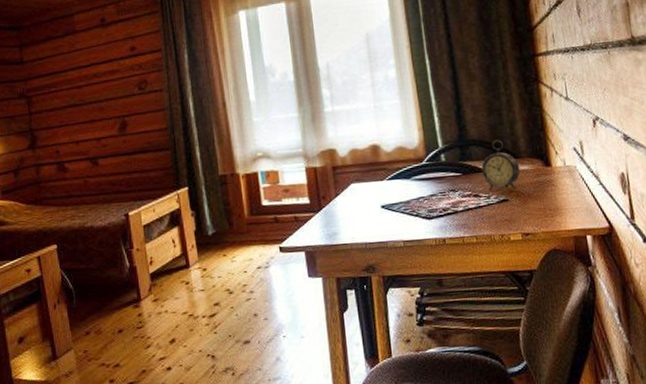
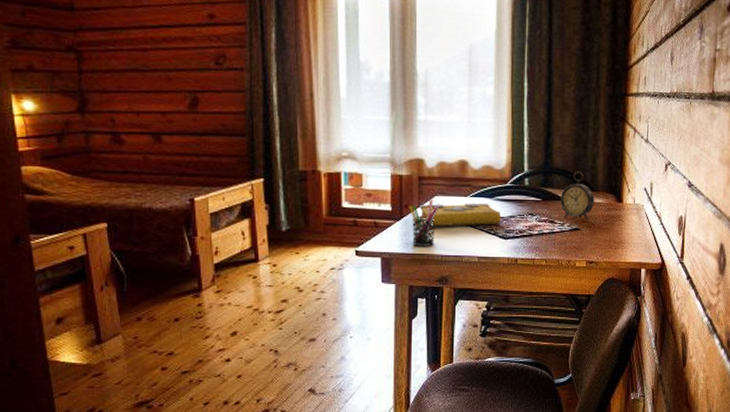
pen holder: none [326,187,357,237] -> present [409,199,440,247]
spell book: none [336,185,426,215] -> present [419,203,505,227]

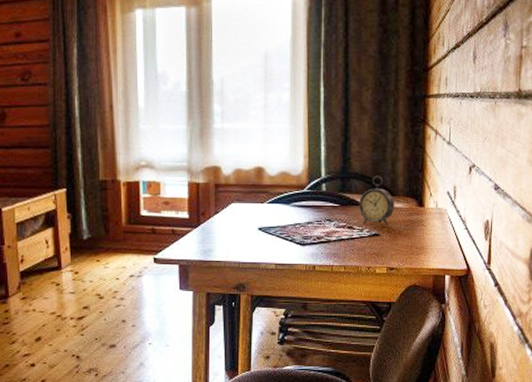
pen holder: present [409,199,440,247] -> none [206,206,236,254]
spell book: present [419,203,505,227] -> none [216,210,302,234]

